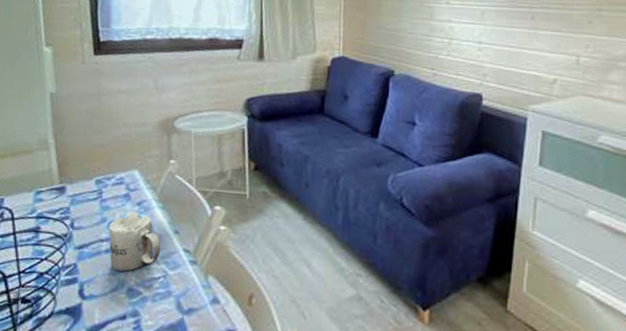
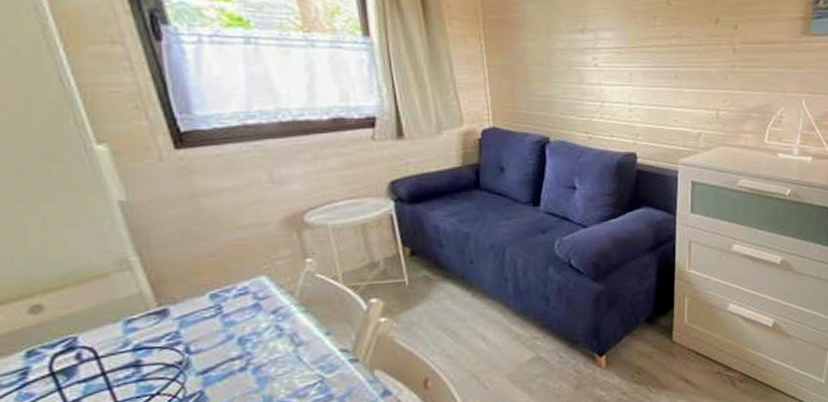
mug: present [108,211,161,272] -> none [238,321,312,387]

